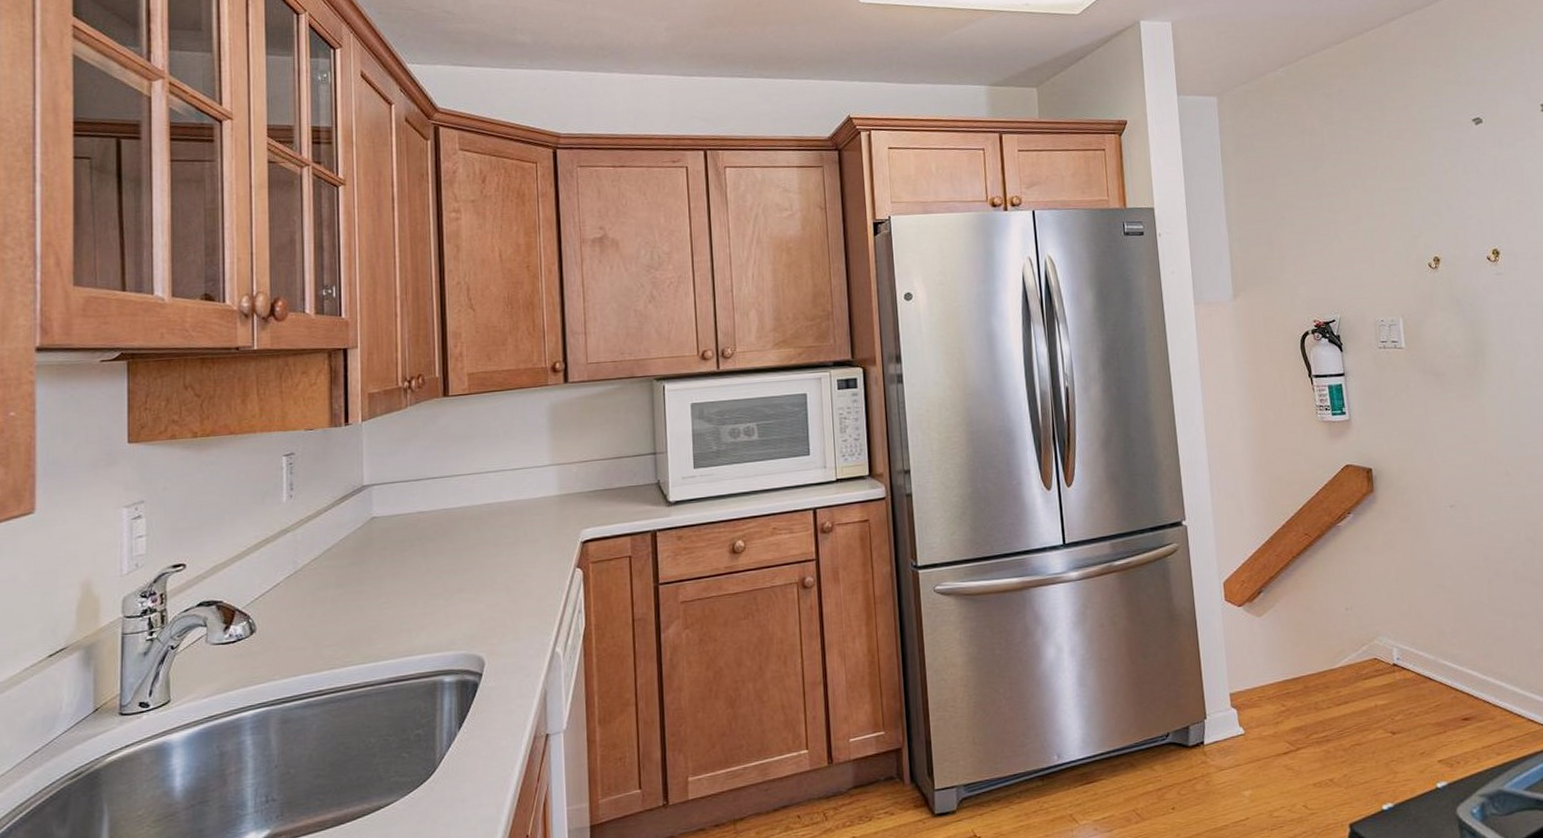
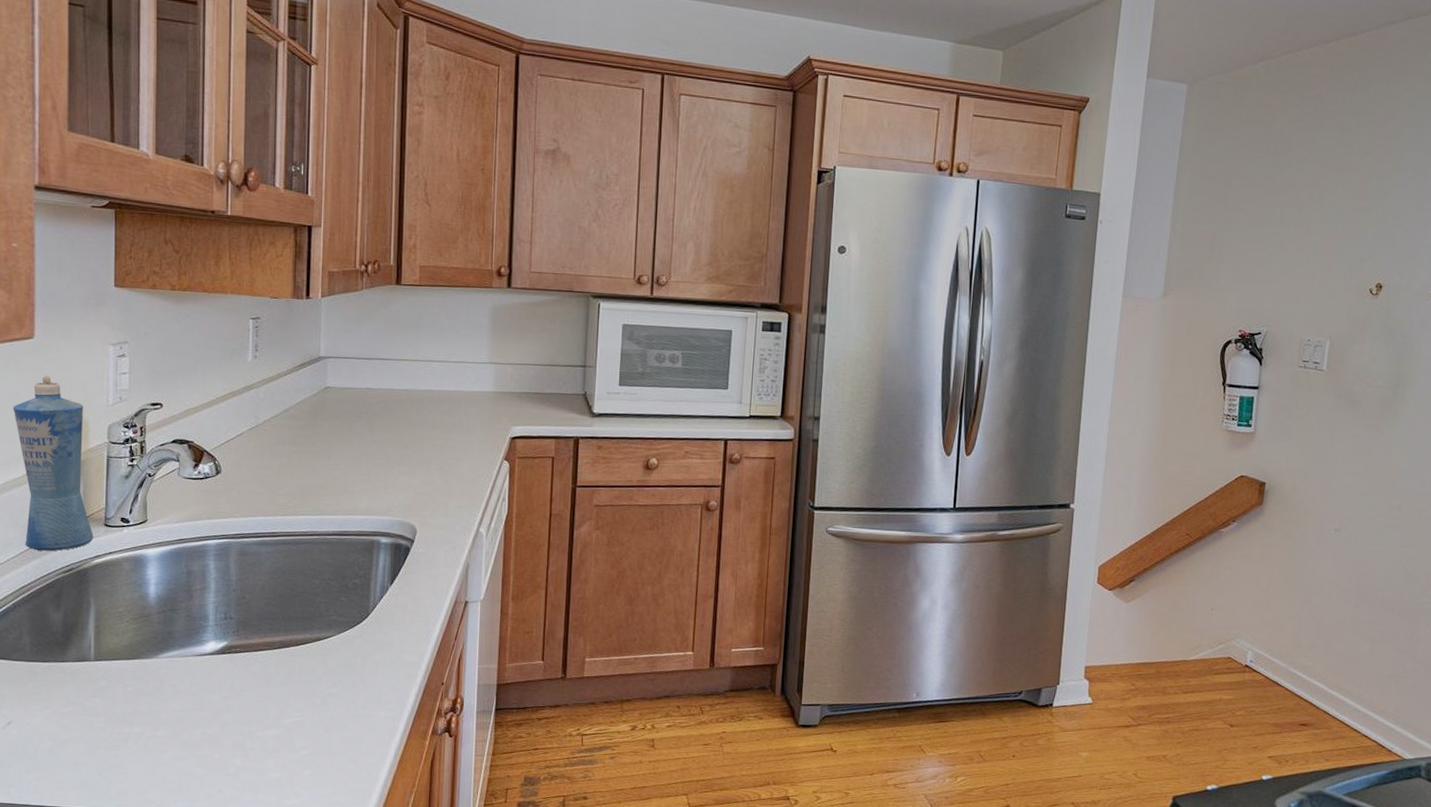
squeeze bottle: none [9,552,106,758] -> present [13,375,93,551]

